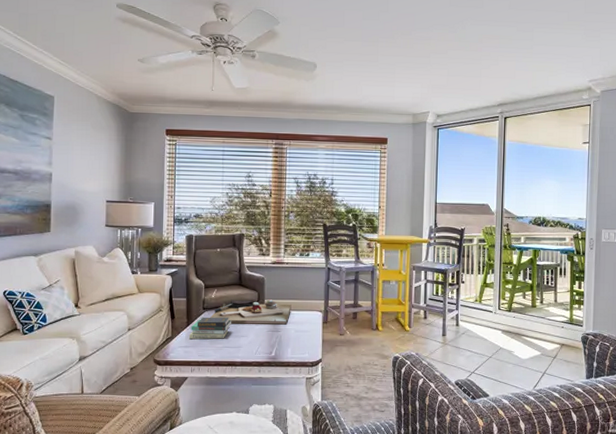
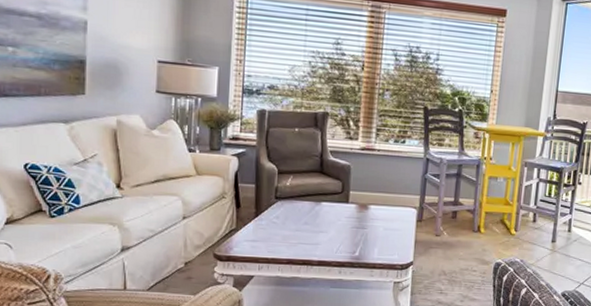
books: present [188,317,231,340] -> none [256,207,309,234]
decorative tray: present [210,299,292,325] -> none [284,189,381,221]

